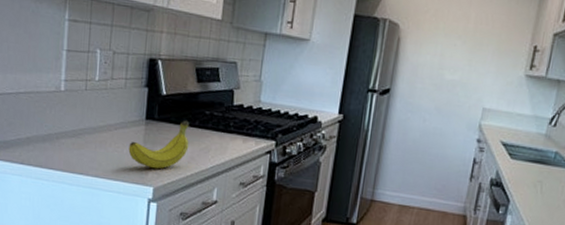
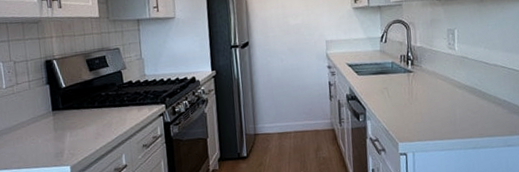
fruit: present [128,120,190,169] -> none [42,104,94,151]

